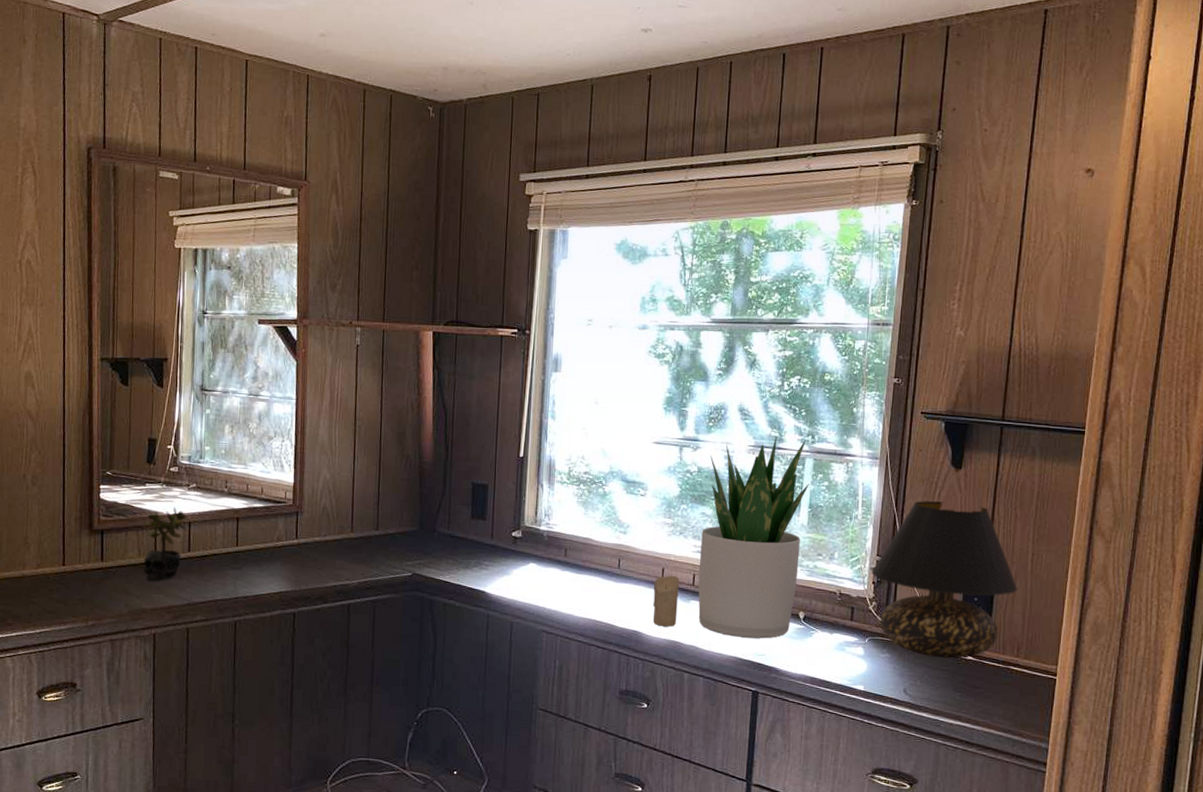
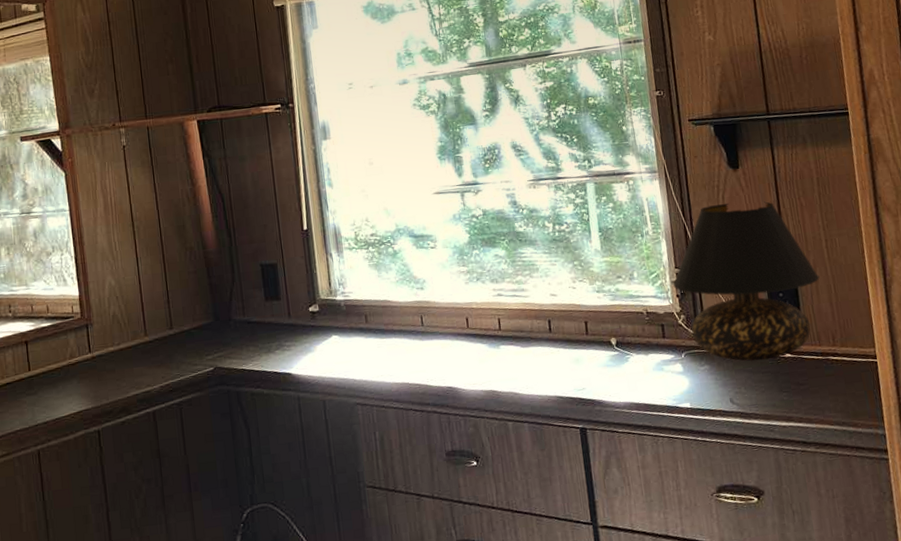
candle: present [652,575,680,627] -> none [460,323,491,378]
planter: present [698,437,809,639] -> none [492,165,604,376]

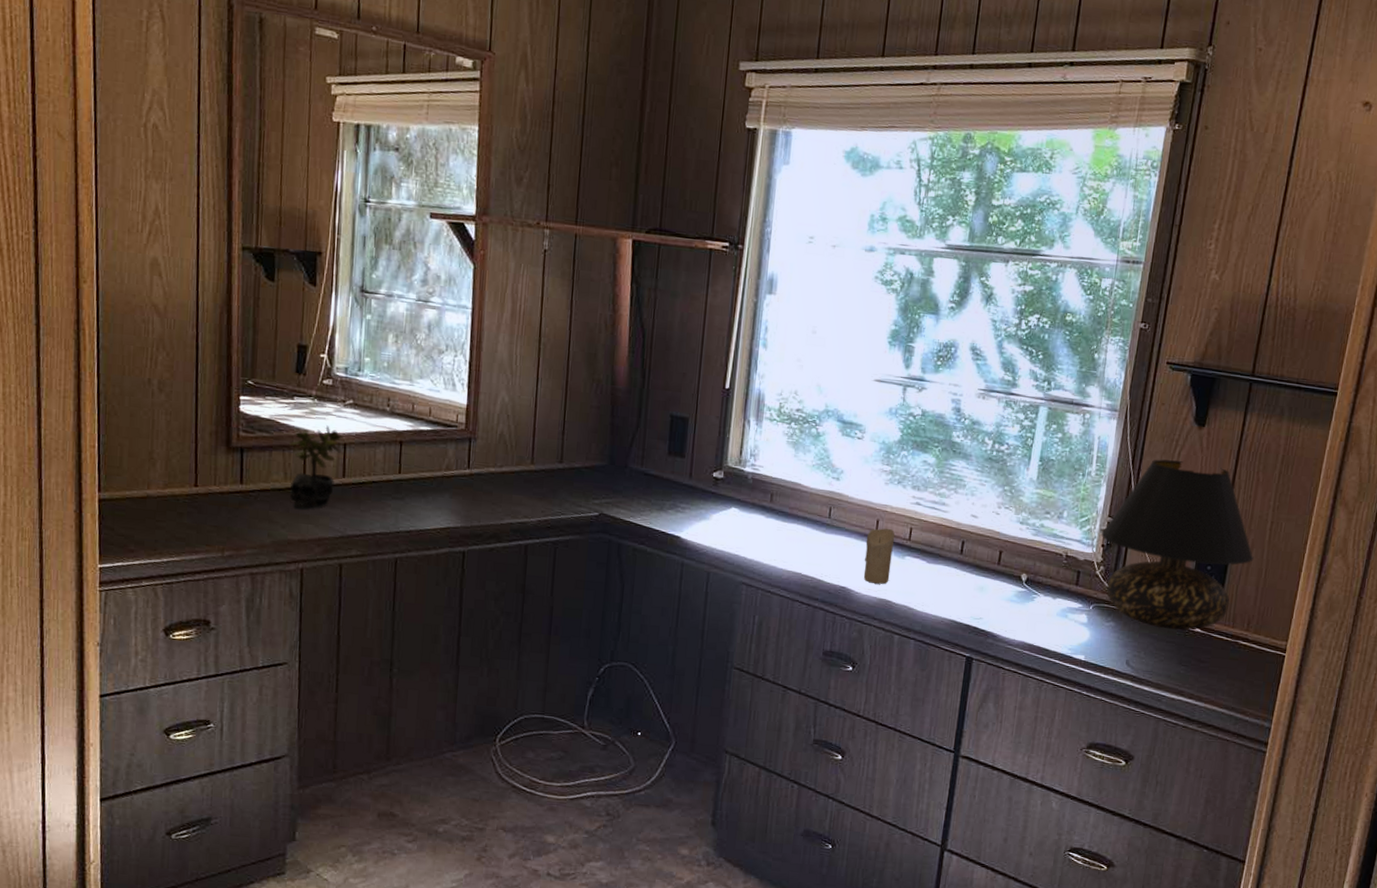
candle: none [460,323,491,378] -> present [863,528,895,584]

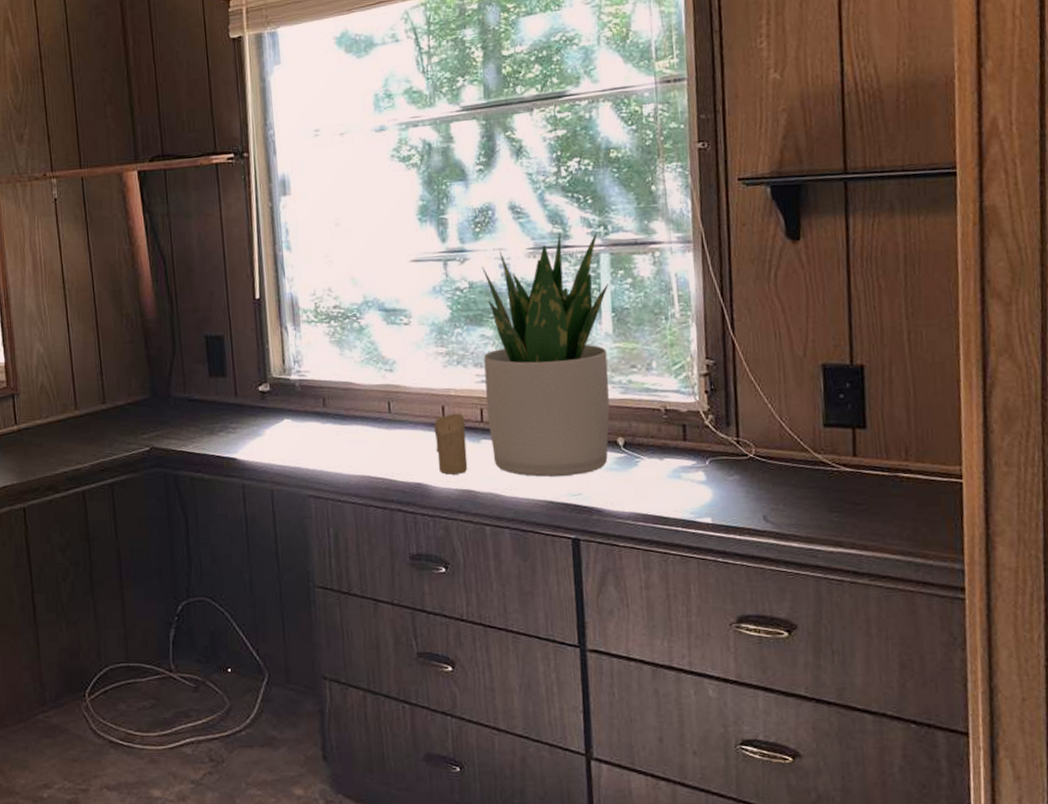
planter: none [913,381,1041,601] -> present [482,231,610,477]
table lamp: present [1101,459,1254,631] -> none [701,281,896,473]

